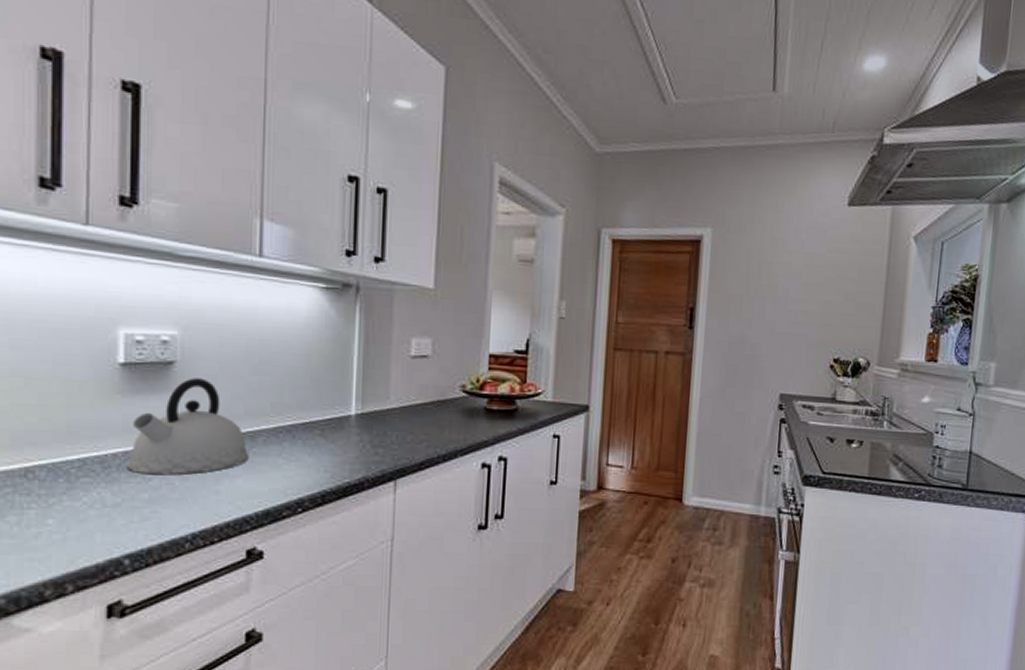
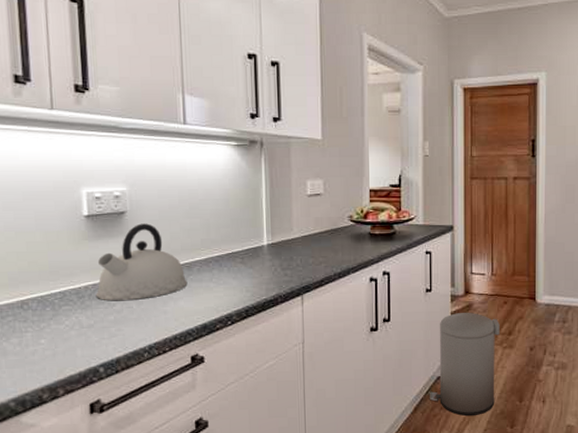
pedal bin: none [545,512,637,639] -> present [429,313,500,416]

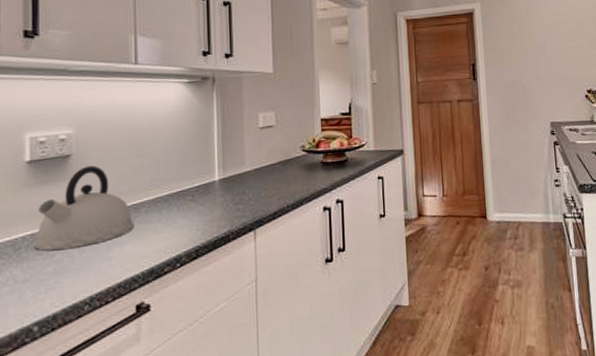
pedal bin: present [429,313,500,416] -> none [387,235,455,346]

